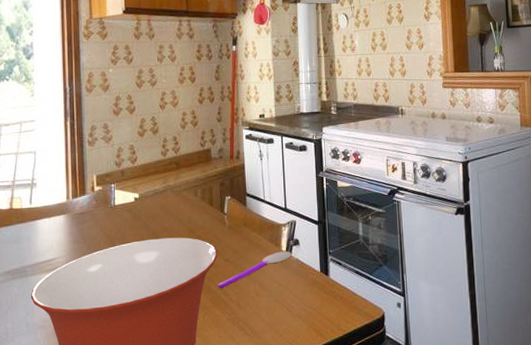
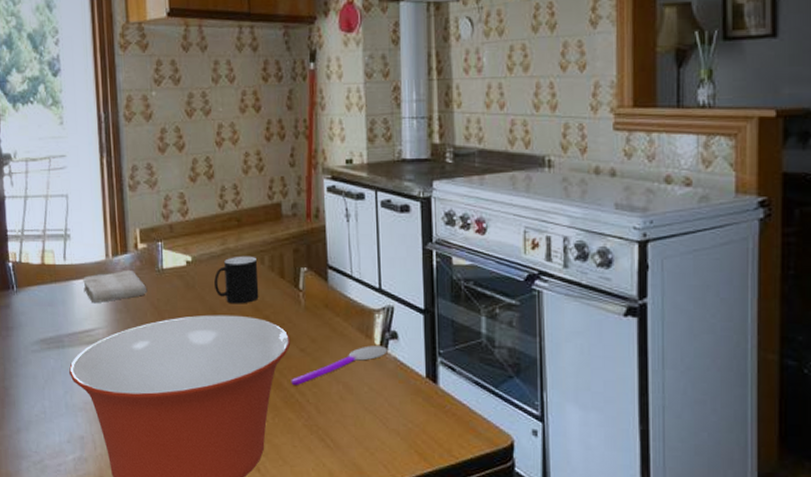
washcloth: none [46,208,102,237] -> present [83,269,148,303]
cup: none [157,190,193,229] -> present [214,255,259,304]

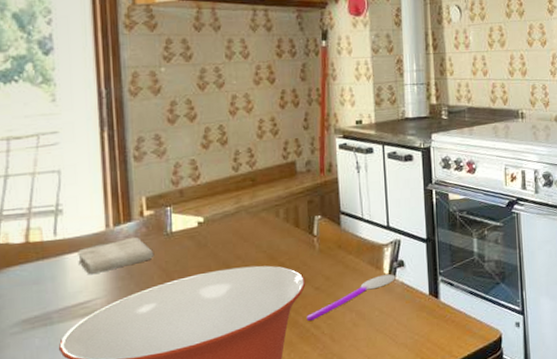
cup: present [214,255,259,304] -> none [228,210,274,256]

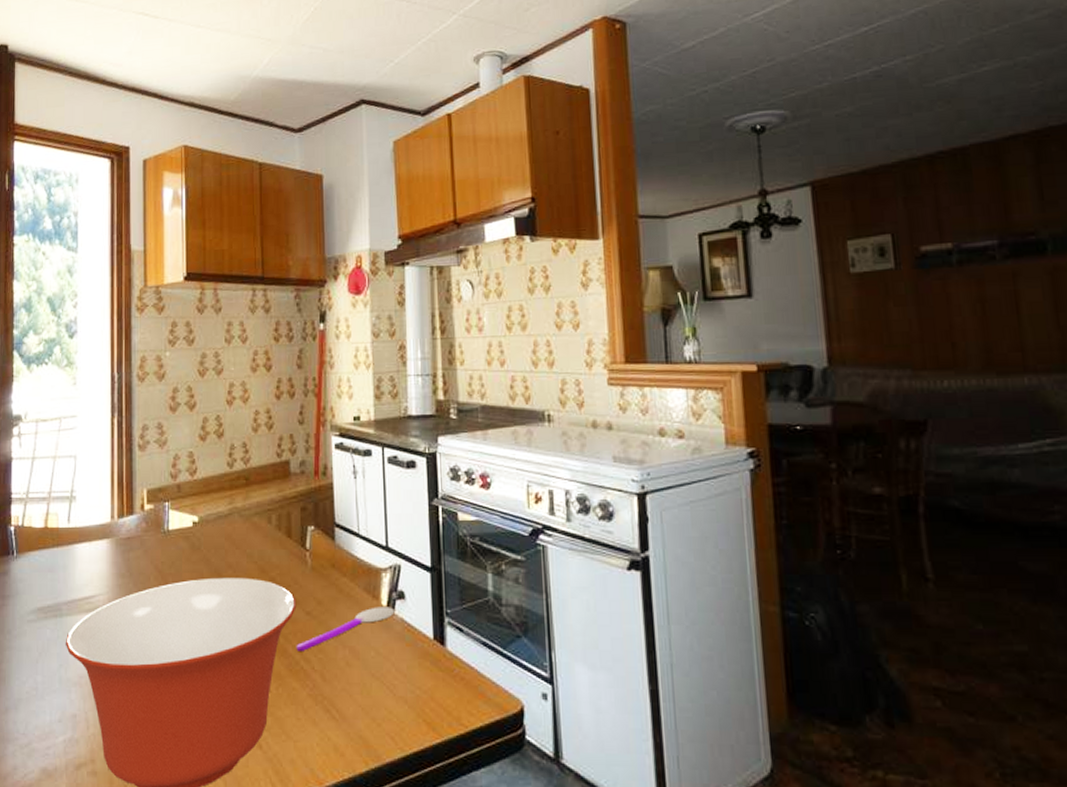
washcloth: present [78,236,154,274] -> none [86,531,152,567]

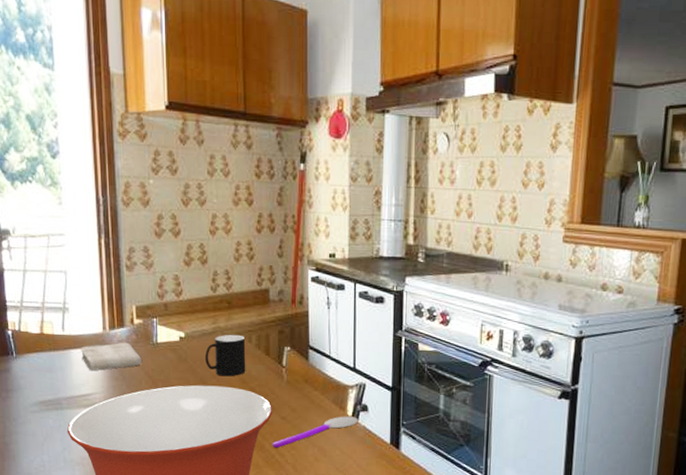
washcloth: none [86,531,152,567] -> present [81,342,143,371]
cup: none [221,515,266,566] -> present [205,334,246,377]

